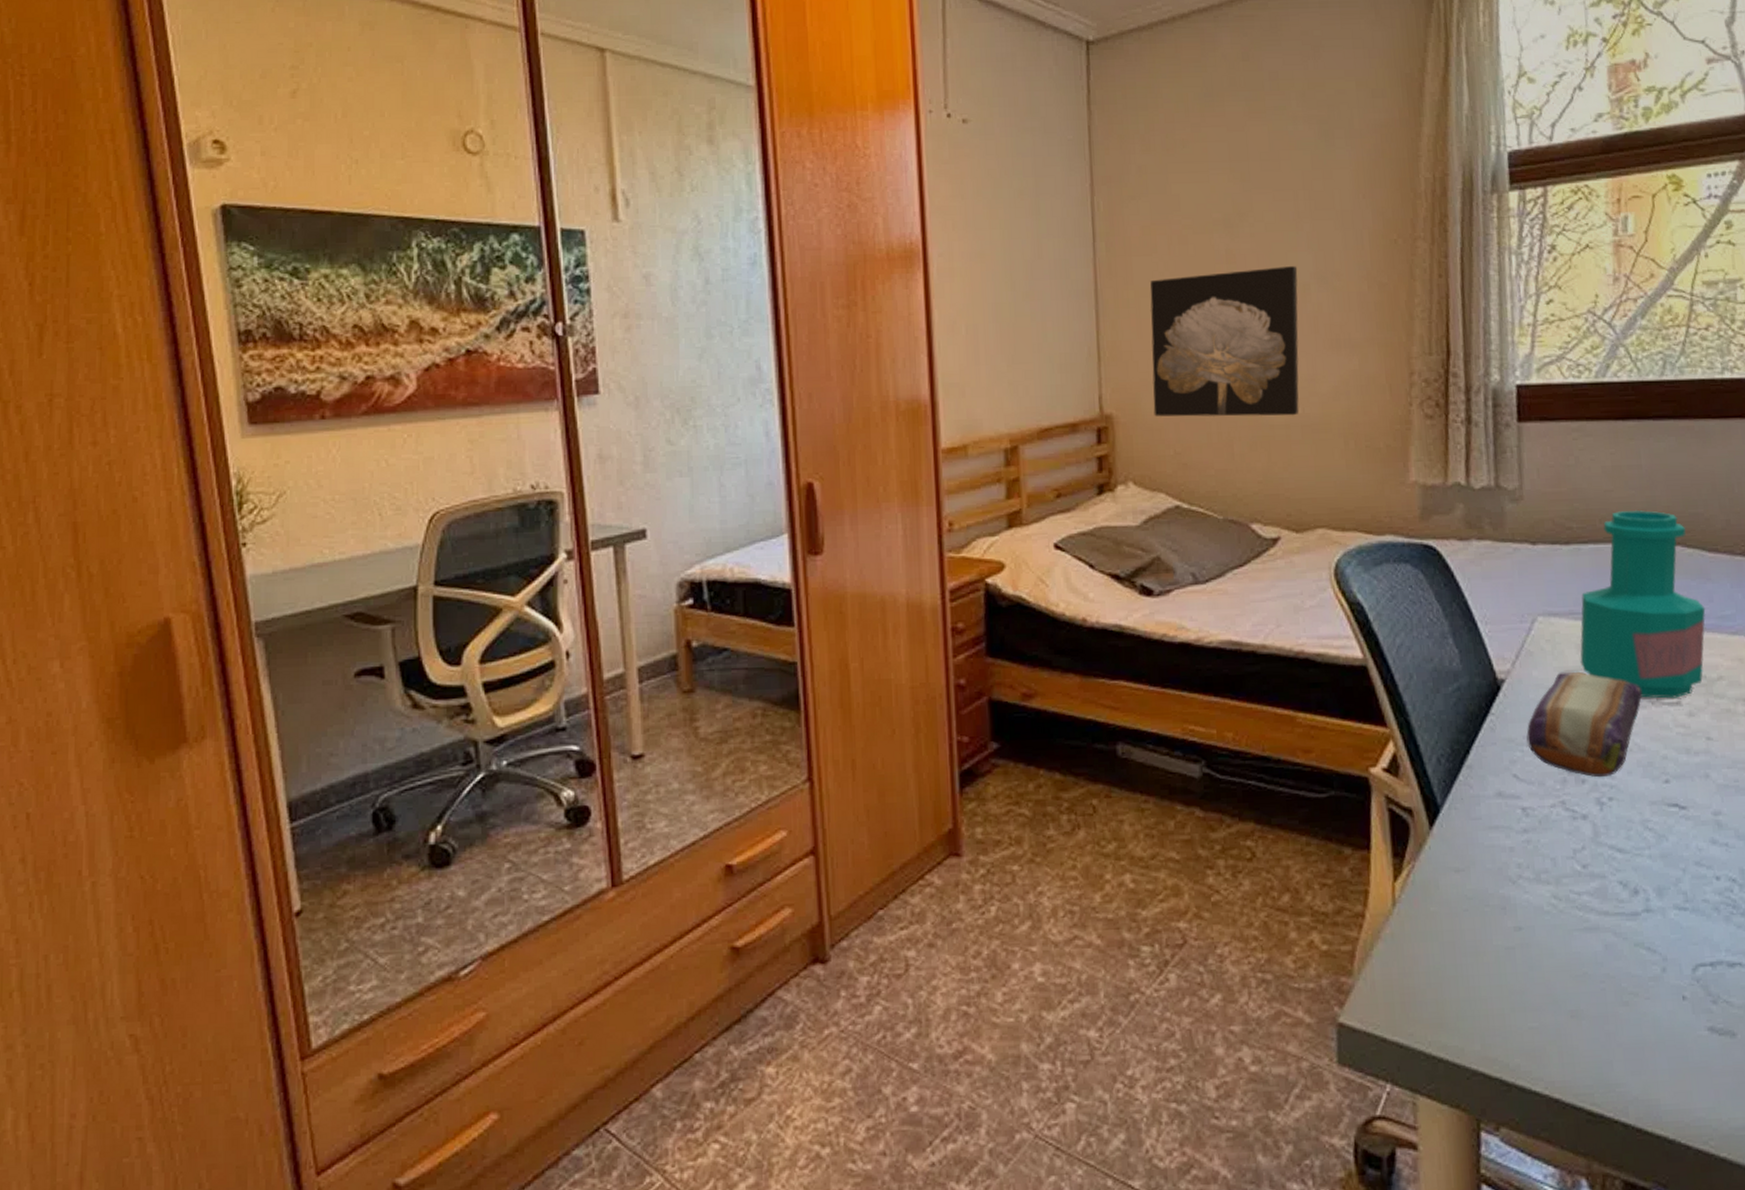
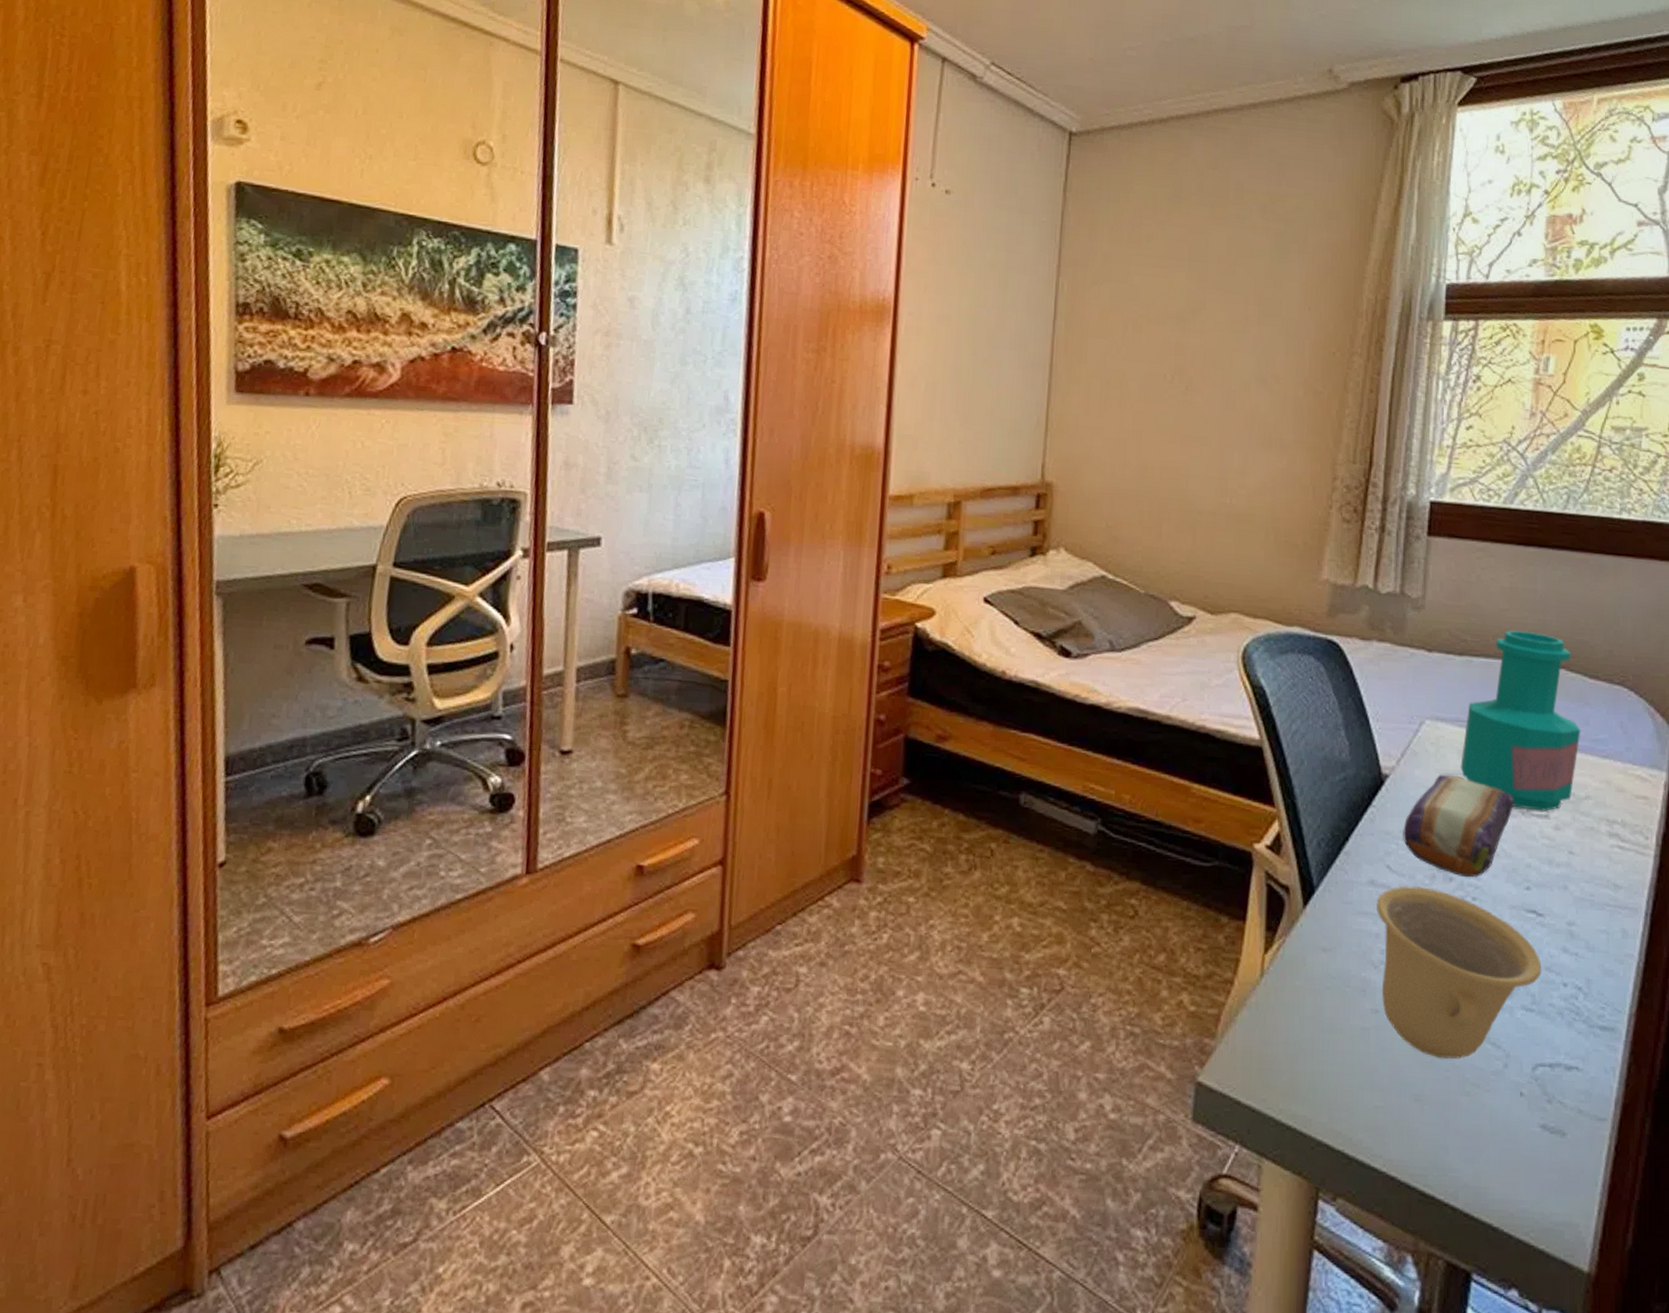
wall art: present [1150,266,1299,417] -> none [1091,361,1241,505]
cup: none [1507,793,1692,970] -> present [1376,885,1542,1059]

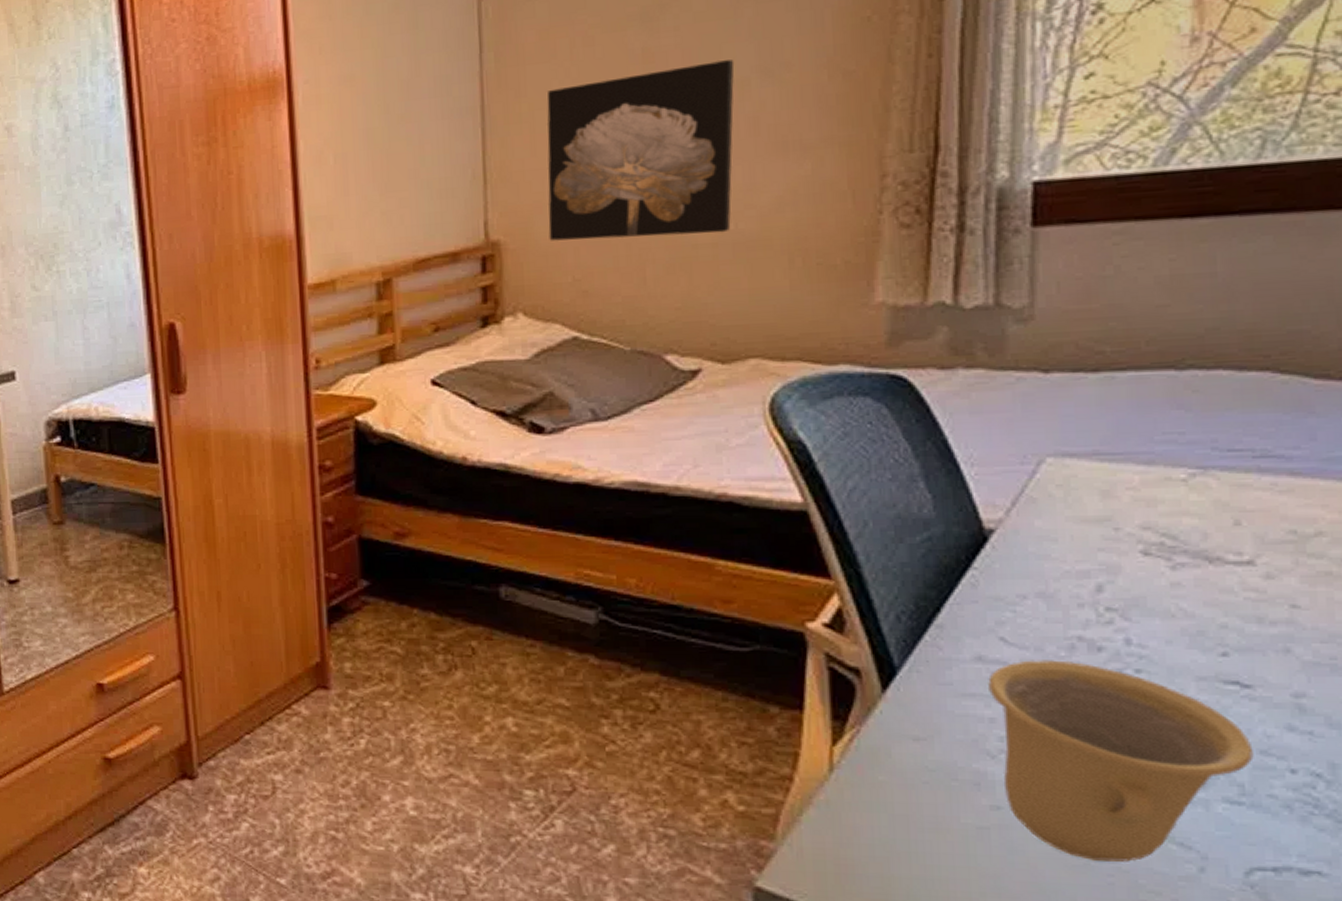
wall art: none [1091,361,1241,505] -> present [547,60,735,241]
pencil case: present [1403,774,1513,878] -> none [1021,522,1194,646]
bottle: present [1460,630,1581,811] -> none [1105,328,1303,557]

